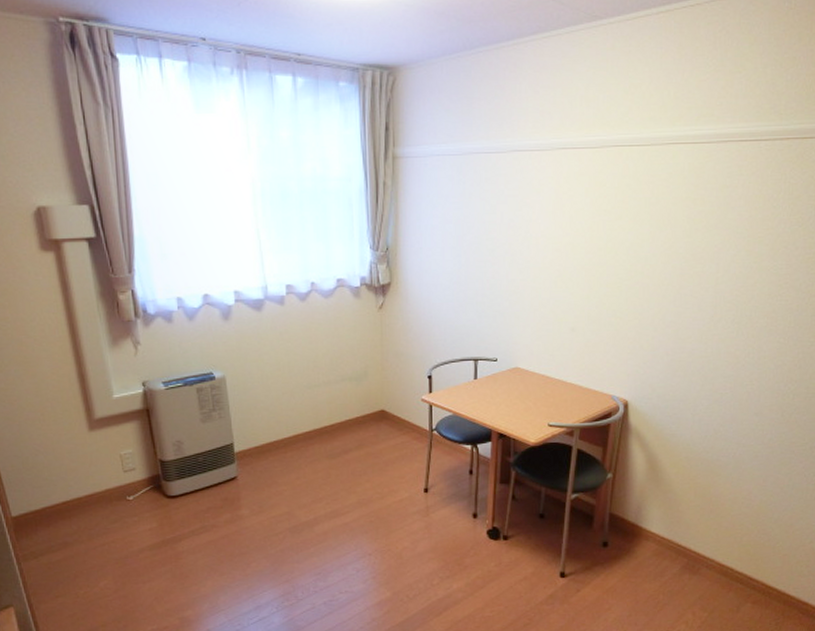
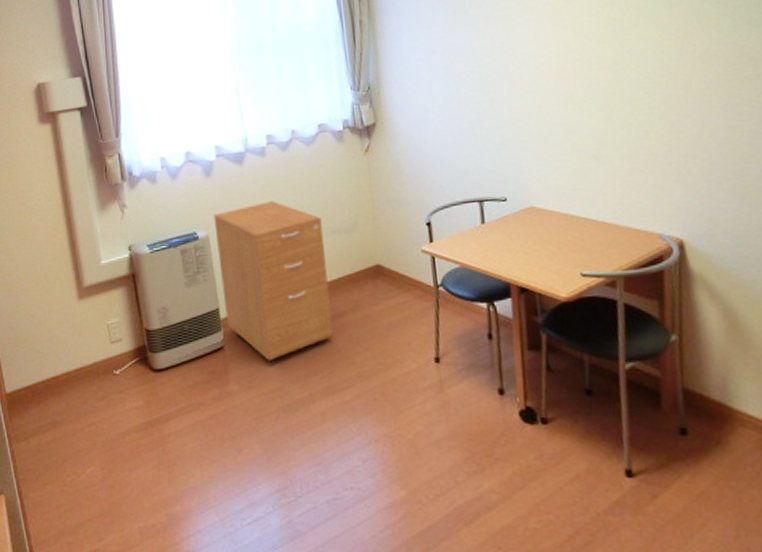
desk: none [231,348,338,490] -> present [213,201,333,361]

